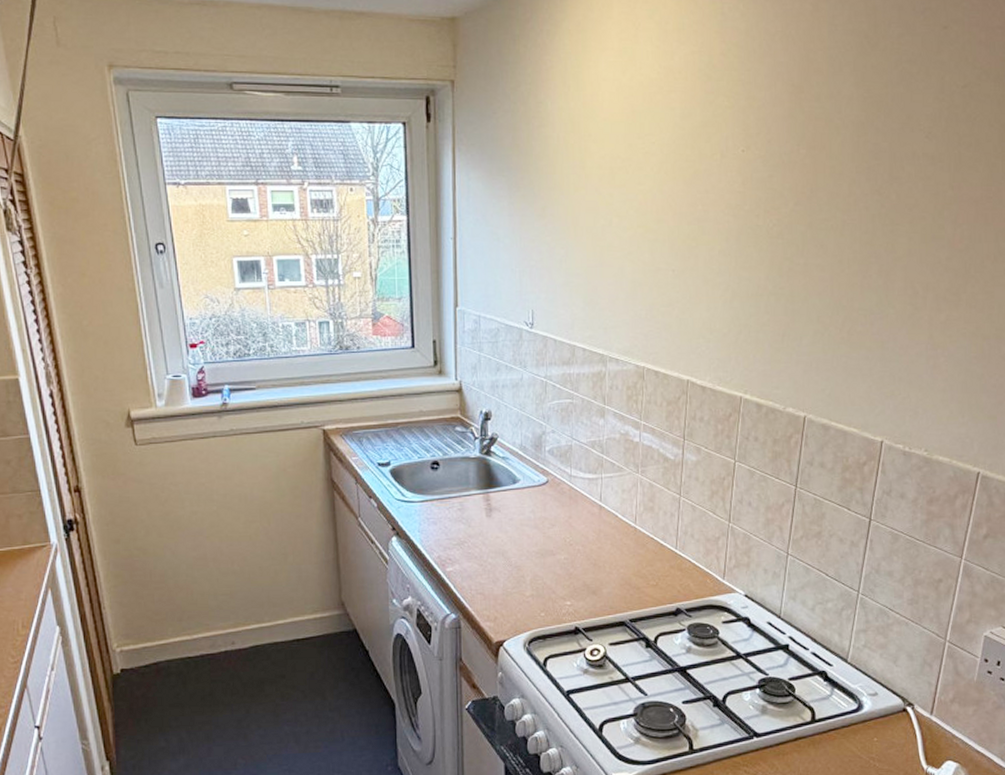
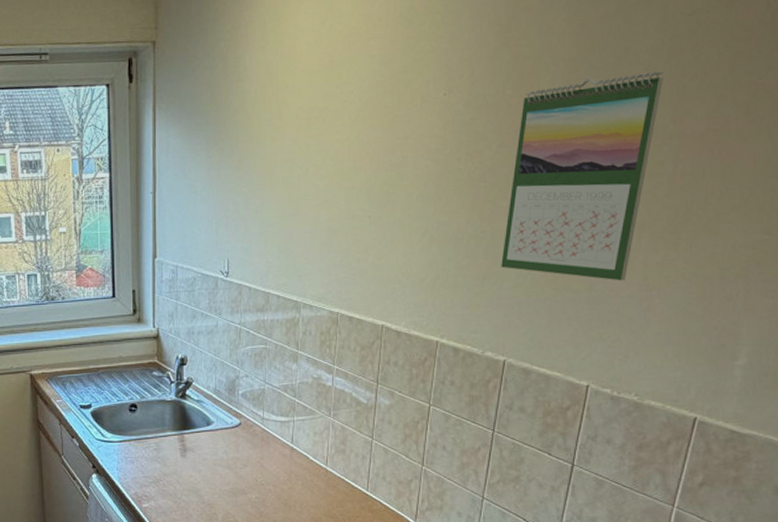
calendar: none [799,139,943,340] -> present [501,71,665,281]

